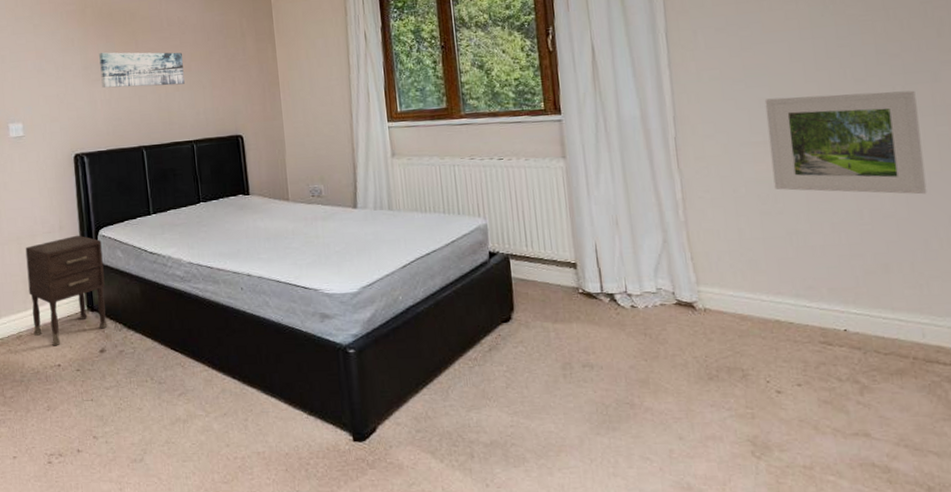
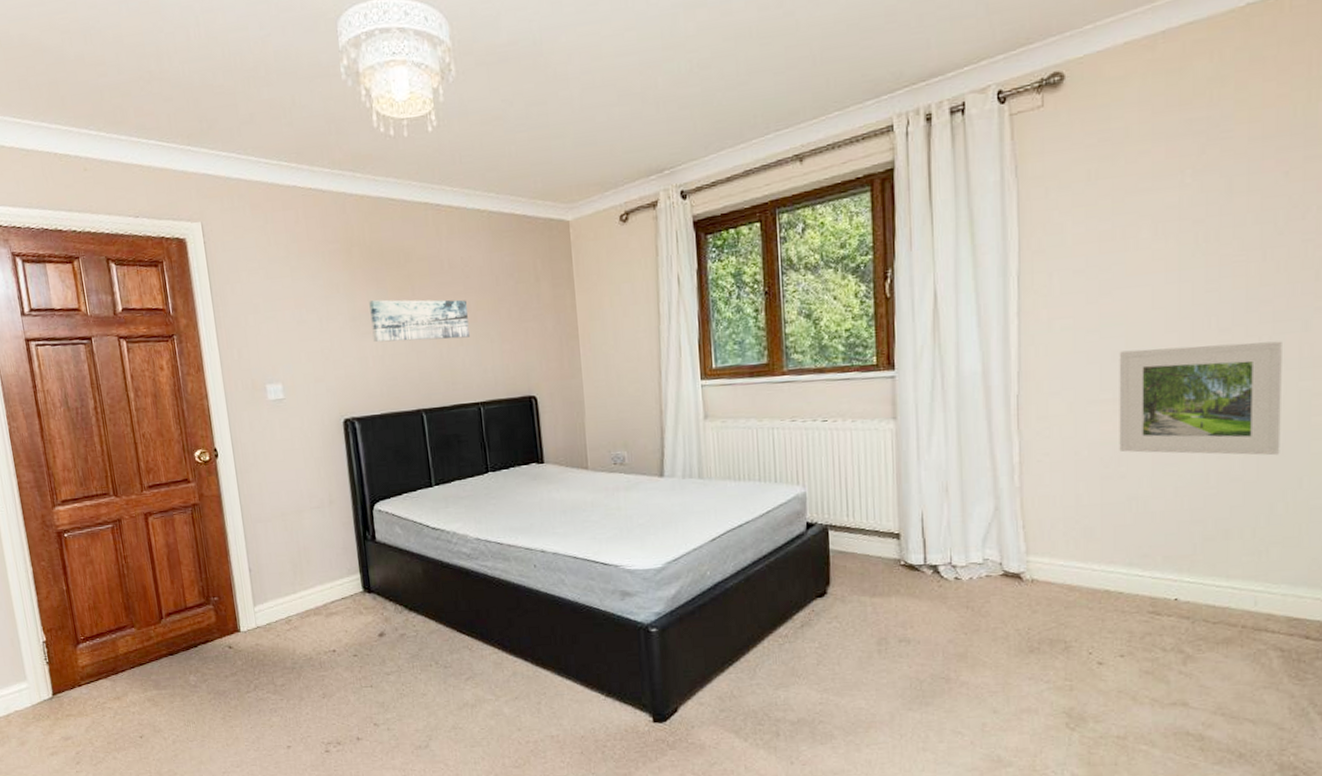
nightstand: present [25,235,108,346] -> none [291,510,387,631]

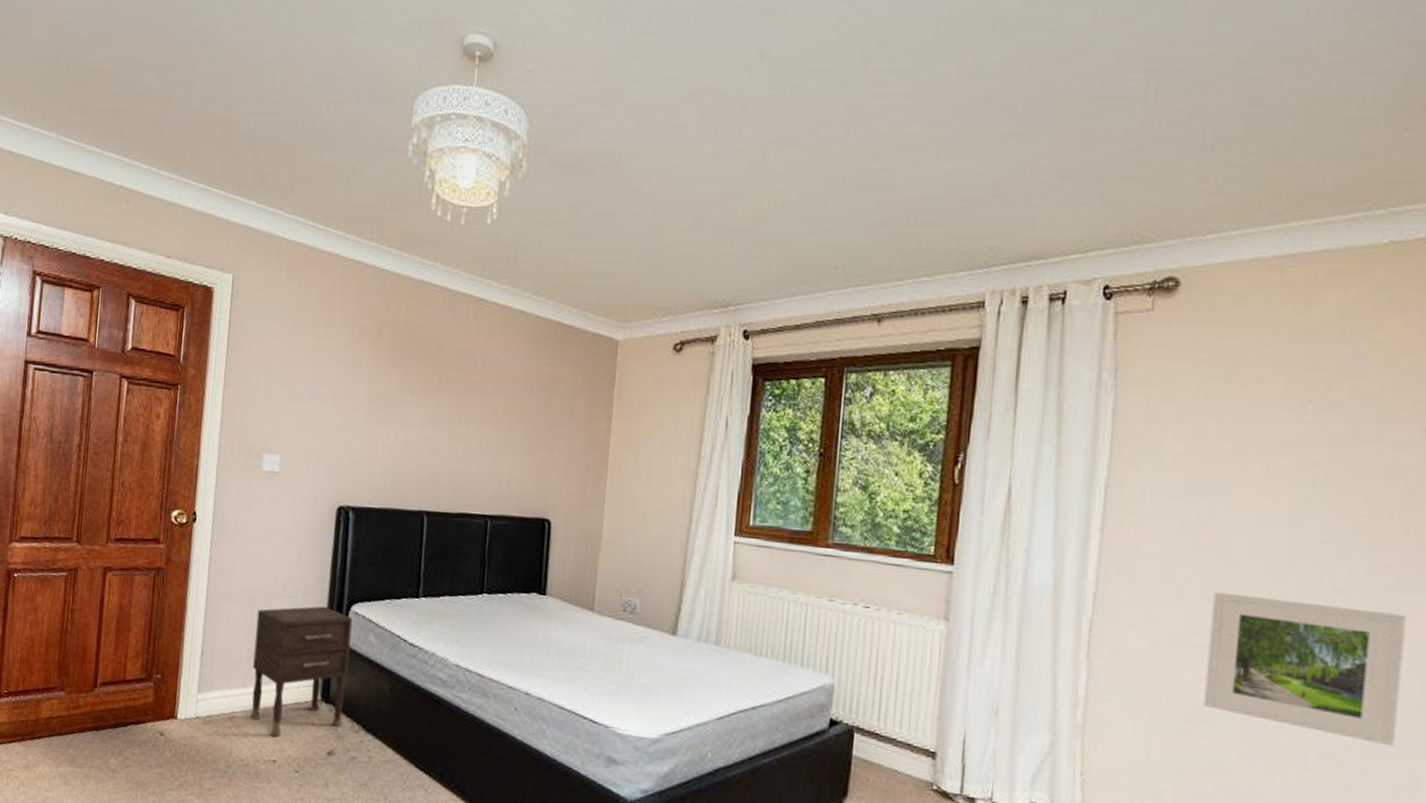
nightstand: none [291,510,387,631] -> present [250,606,353,738]
wall art: present [369,299,470,342] -> none [387,386,494,443]

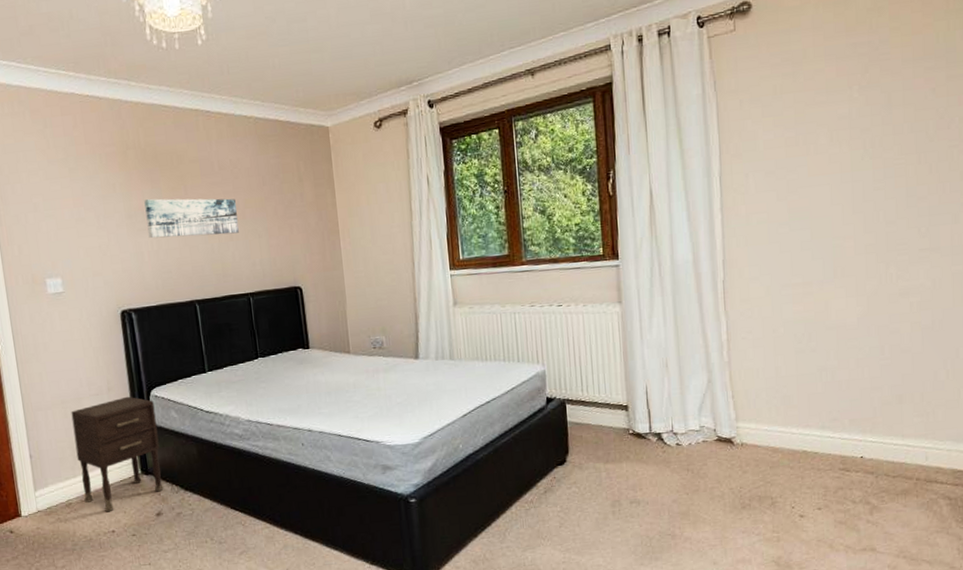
wall art: none [387,386,494,443] -> present [144,198,239,238]
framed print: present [1203,592,1406,747] -> none [806,231,940,330]

